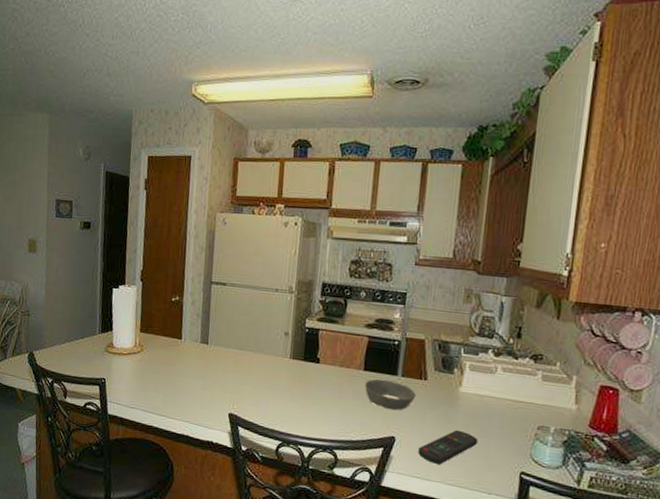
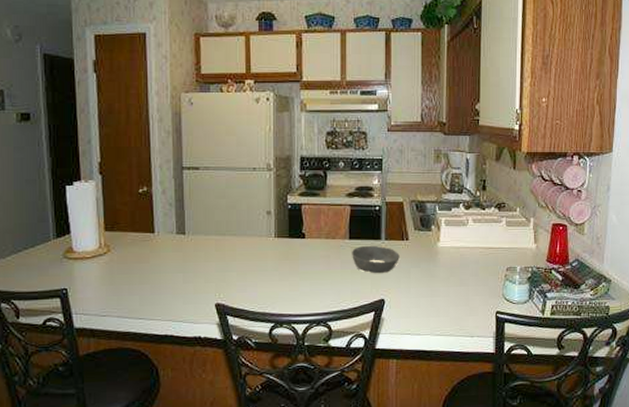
remote control: present [418,429,479,465] -> none [407,282,458,318]

